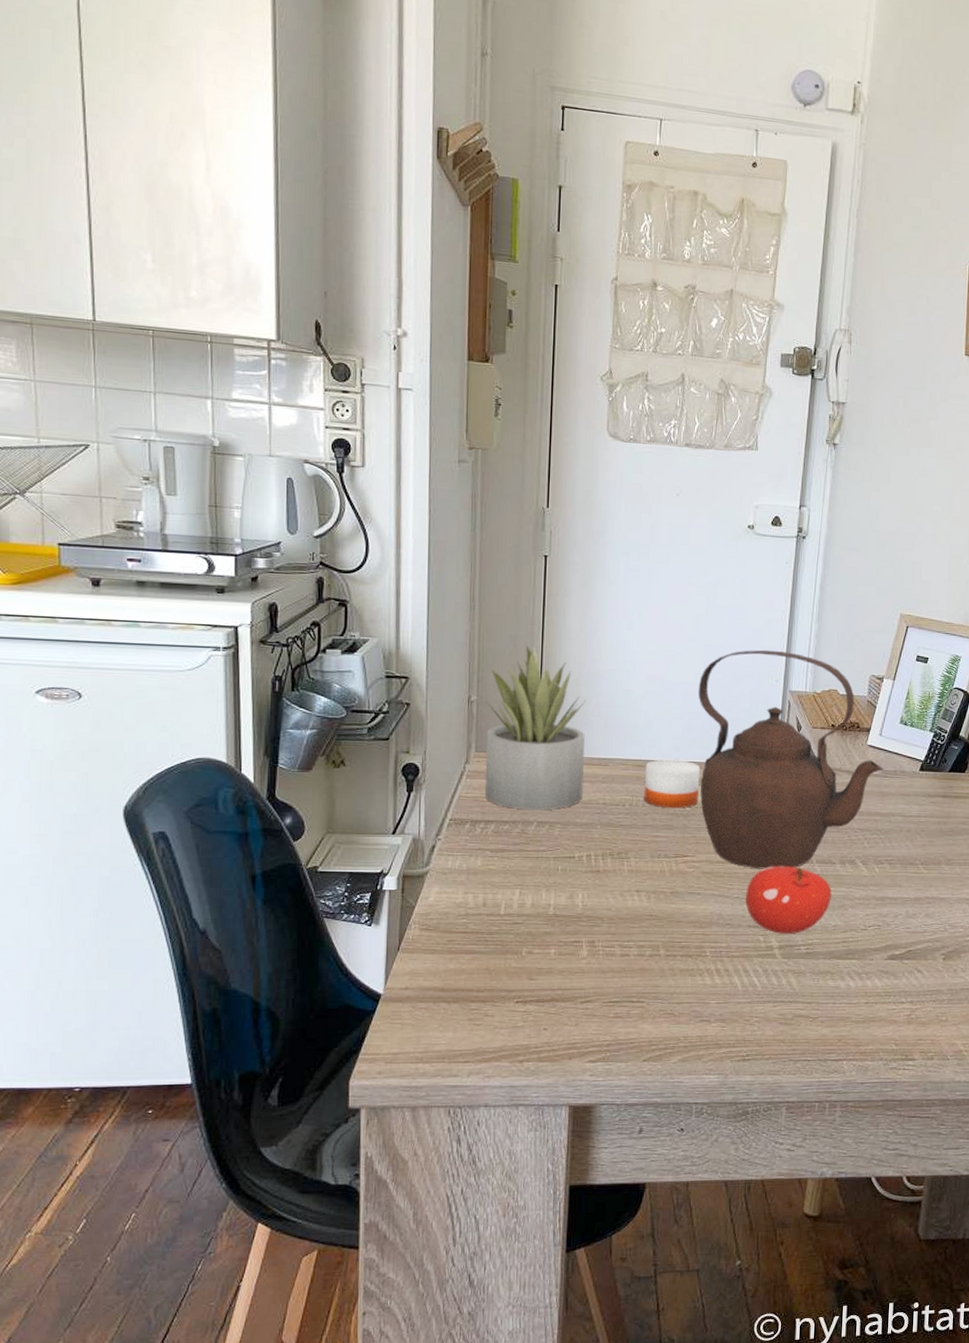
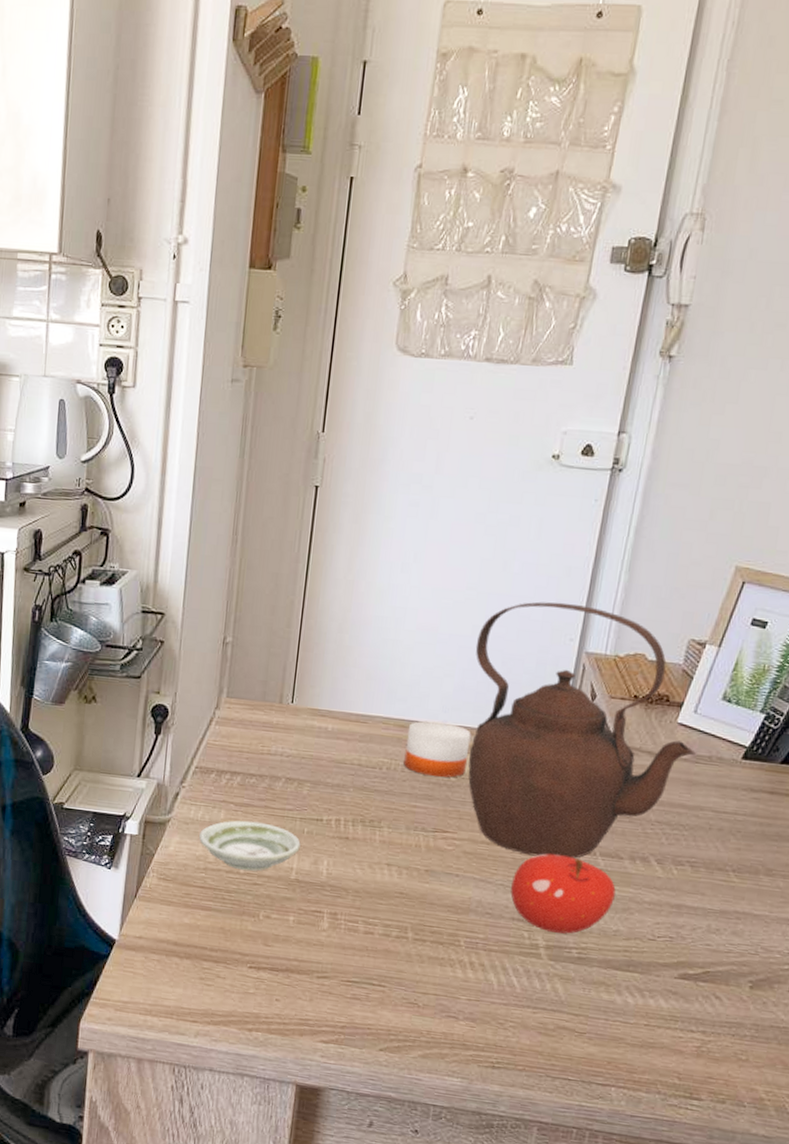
saucer: none [458,865,556,912] -> present [199,820,301,872]
succulent plant: present [485,645,586,810] -> none [233,585,348,766]

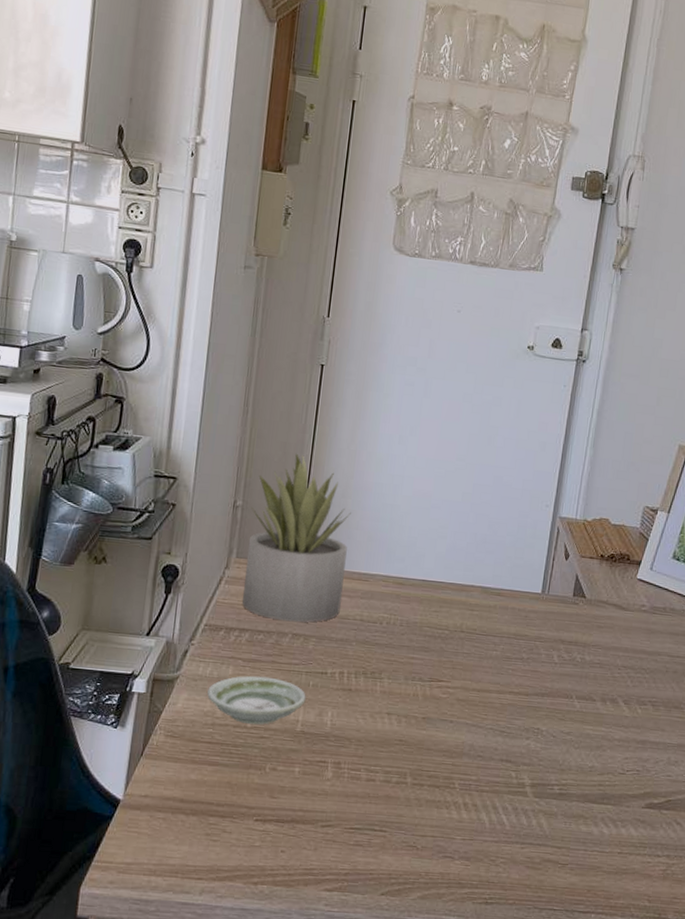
succulent plant: none [233,585,348,766] -> present [242,453,351,623]
candle: present [403,720,472,778] -> none [402,578,463,631]
teapot: present [468,601,696,858] -> none [460,472,653,702]
fruit: present [510,853,616,934] -> none [499,698,590,772]

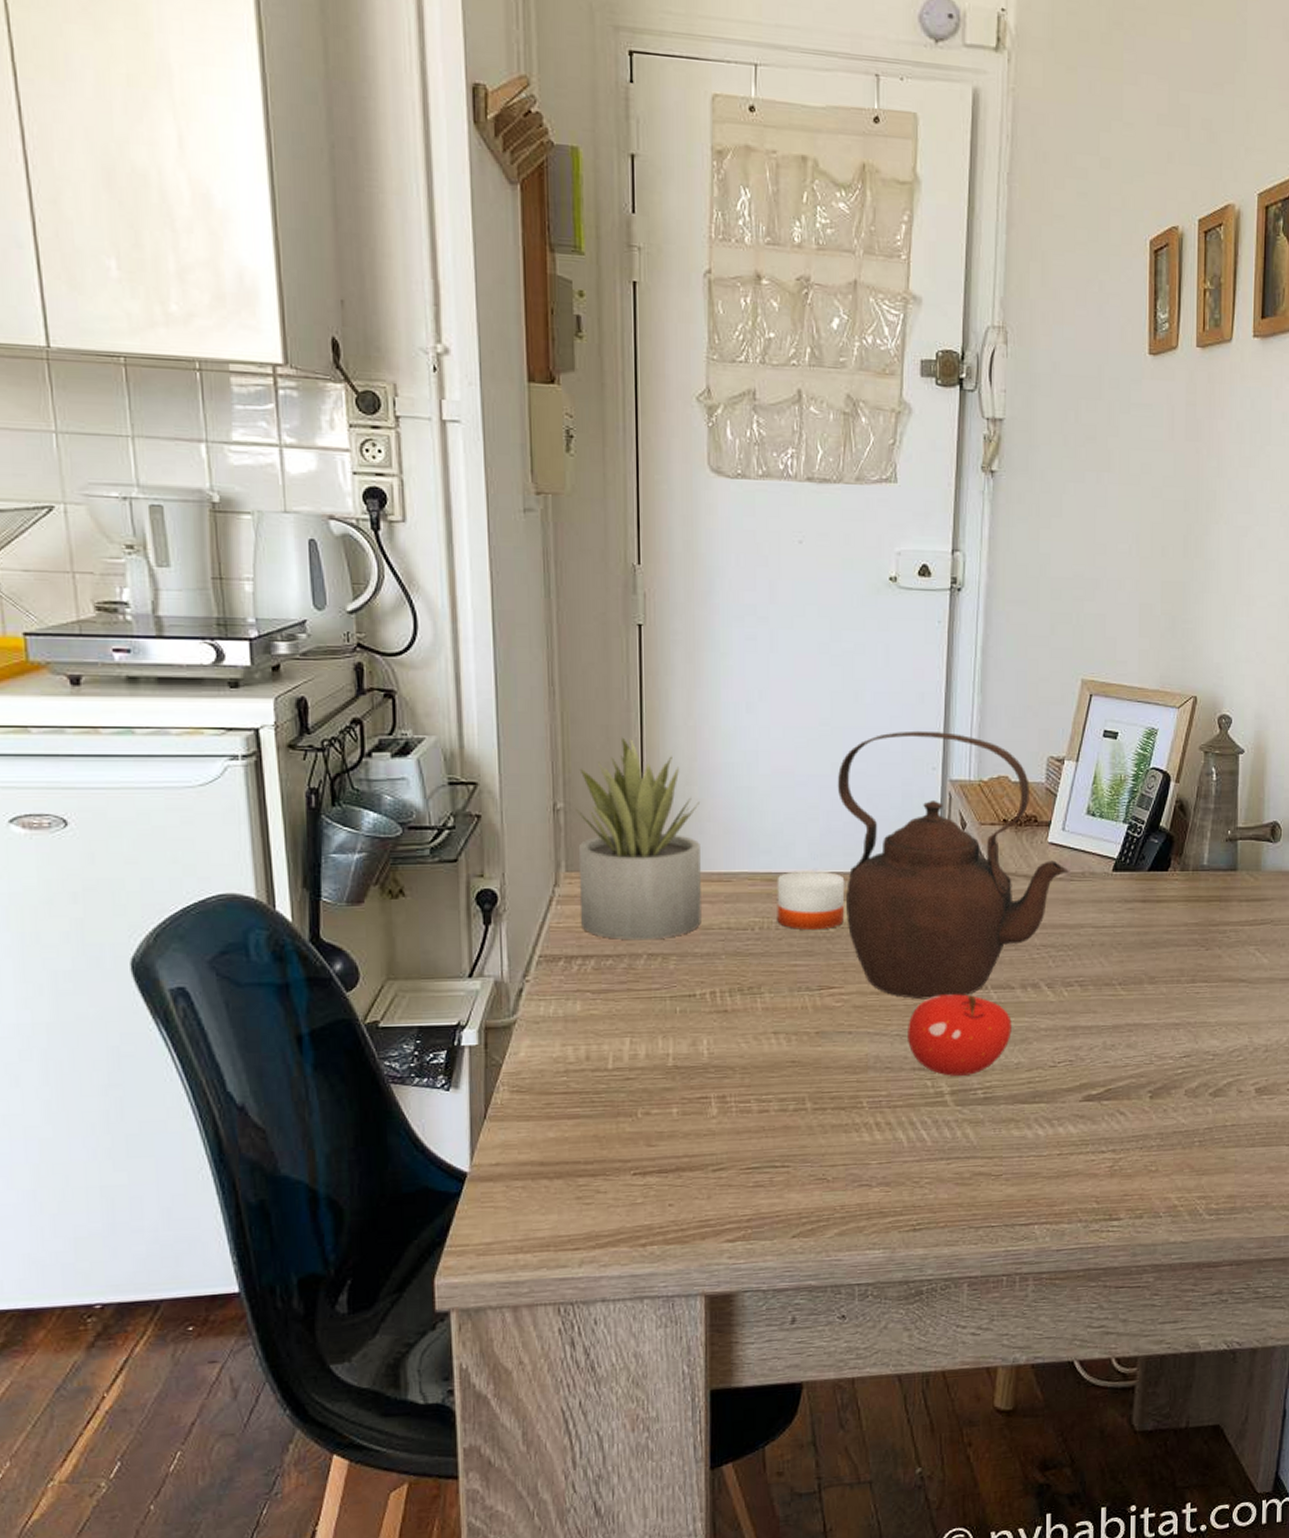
saucer: present [207,675,306,725] -> none [554,1008,674,1066]
candle: none [402,578,463,631] -> present [777,869,845,931]
teapot: none [460,472,653,702] -> present [837,730,1069,1000]
fruit: none [499,698,590,772] -> present [908,994,1012,1076]

